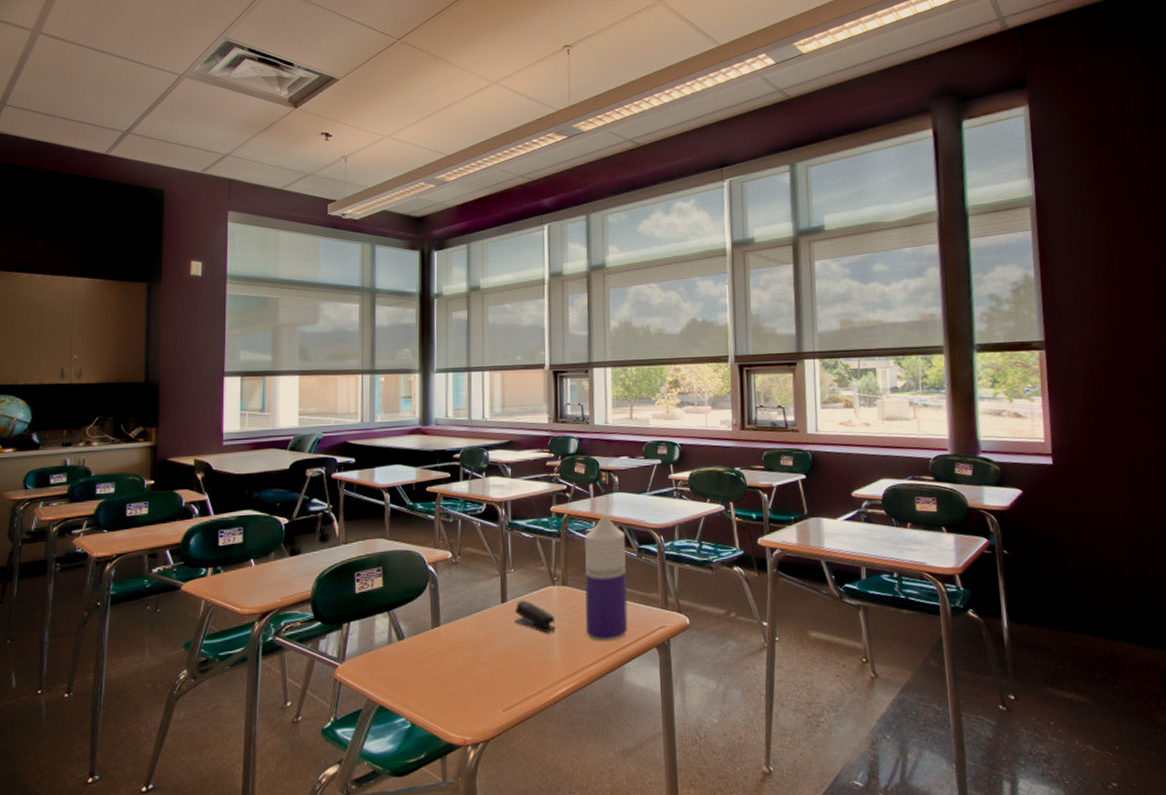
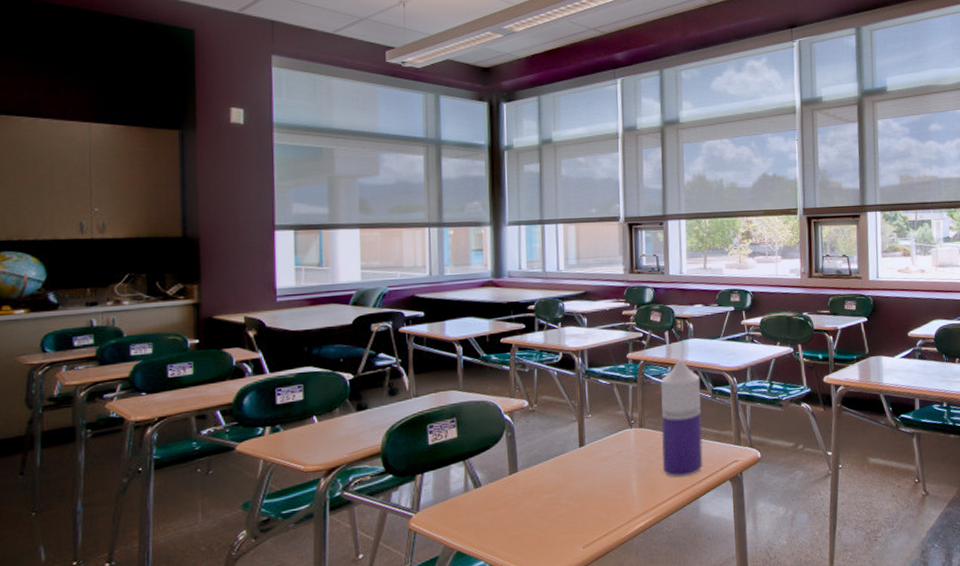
stapler: present [514,600,557,633] -> none [593,443,634,473]

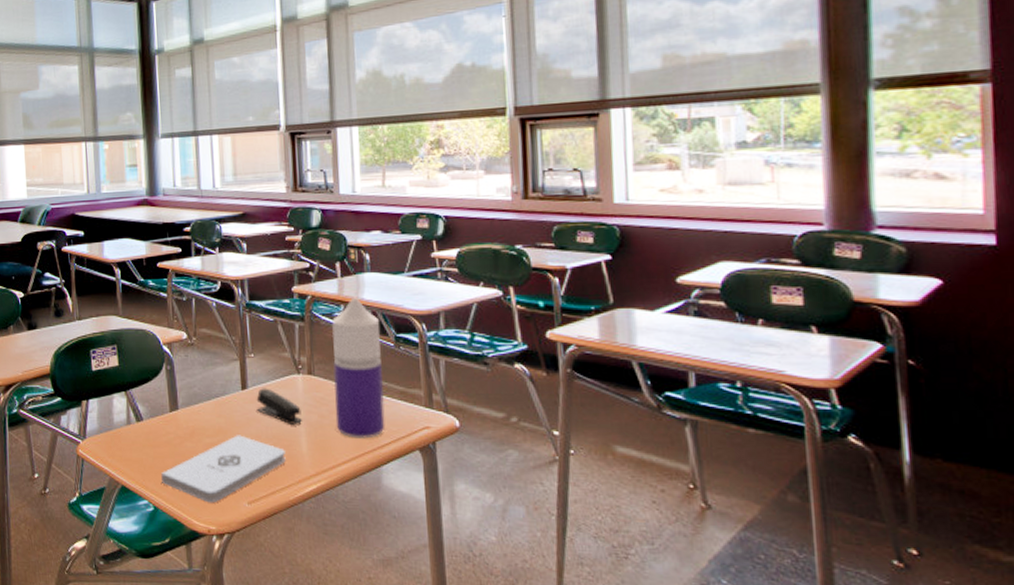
notepad: none [499,487,618,554] -> present [161,435,286,503]
stapler: none [593,443,634,473] -> present [256,388,303,424]

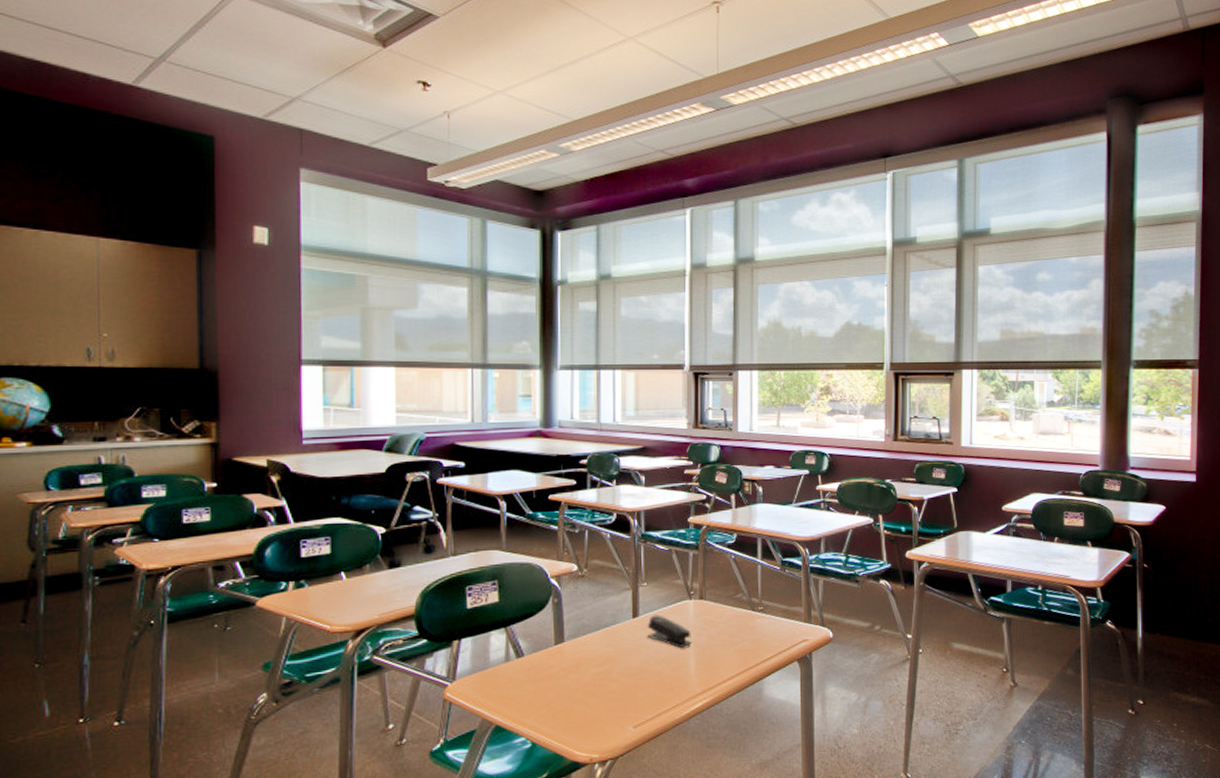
notepad: present [161,435,286,503] -> none [542,662,674,732]
bottle: present [331,297,386,439] -> none [723,526,770,656]

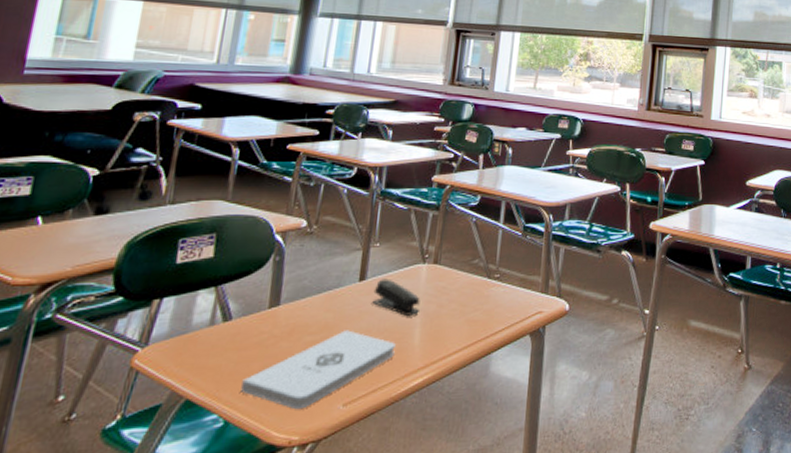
notepad: none [542,662,674,732] -> present [241,330,396,410]

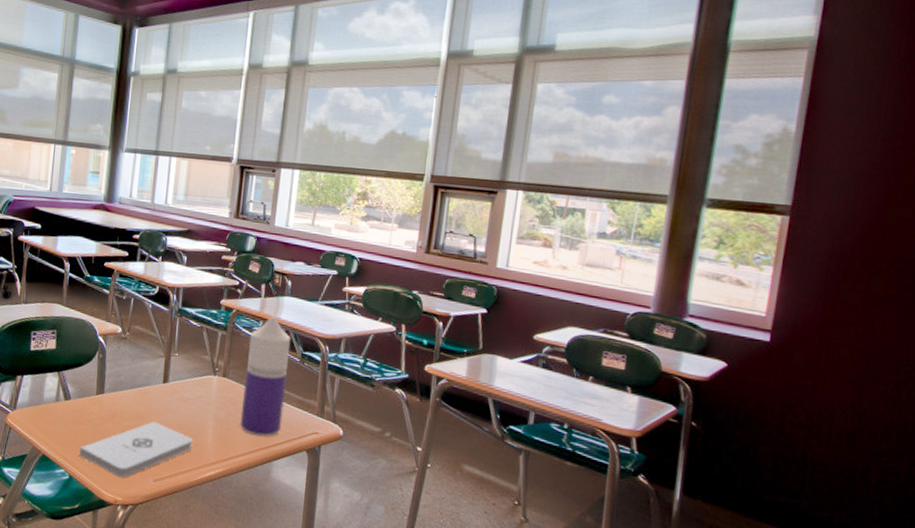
stapler: present [372,278,421,316] -> none [174,383,213,418]
bottle: none [453,188,512,327] -> present [240,315,291,437]

